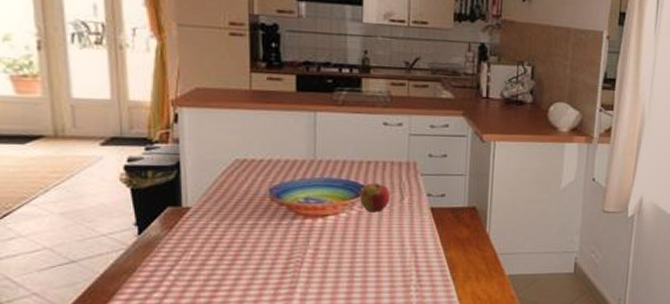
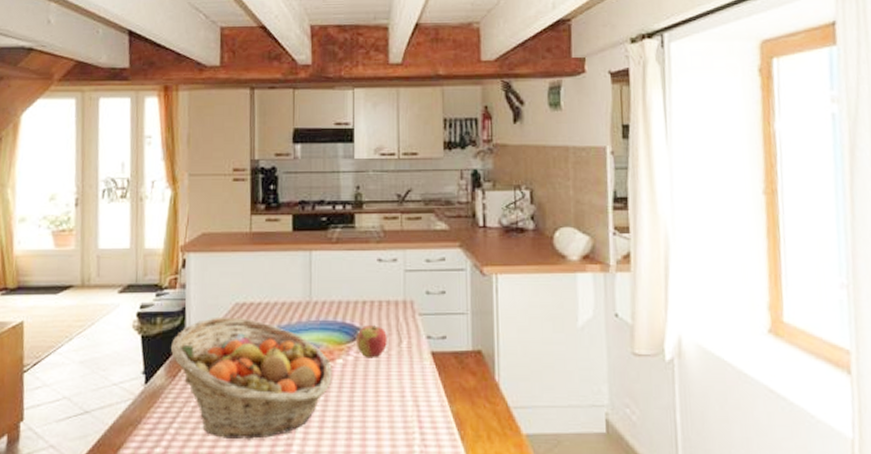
fruit basket: none [166,172,336,283] -> present [171,316,332,439]

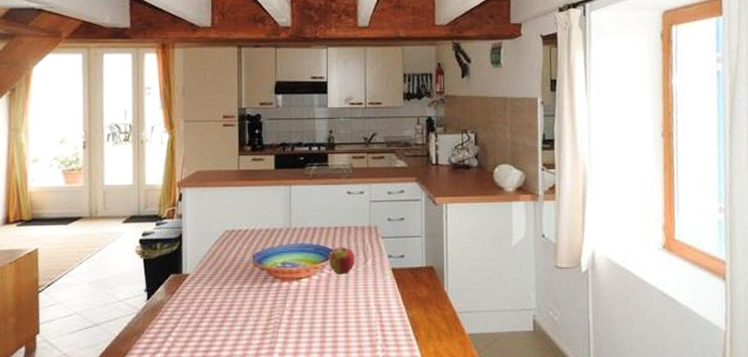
fruit basket: present [171,316,332,439] -> none [170,242,309,344]

